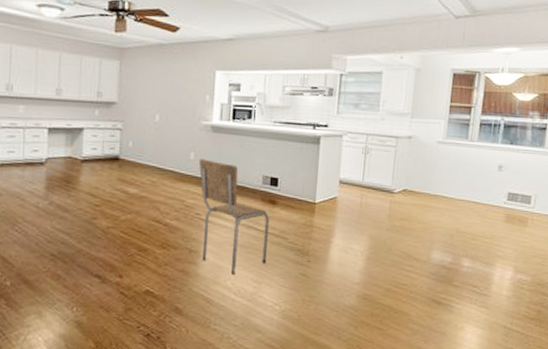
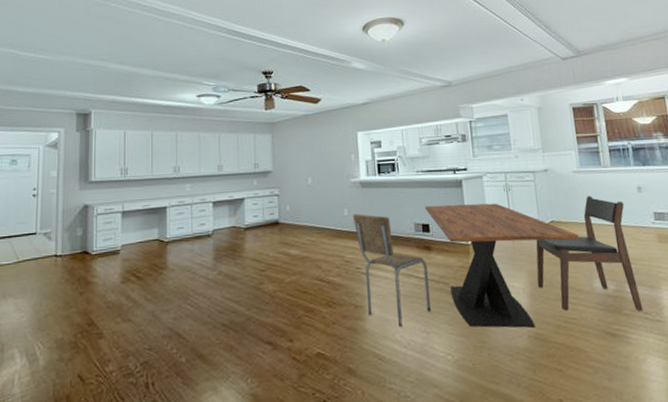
dining table: none [276,159,428,288] -> present [424,203,579,328]
dining chair: none [376,169,481,285] -> present [536,196,643,312]

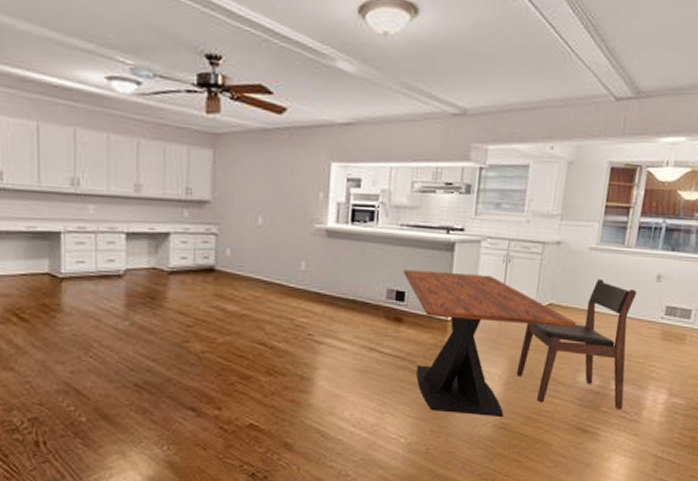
dining chair: present [352,214,431,327] -> none [310,269,394,404]

